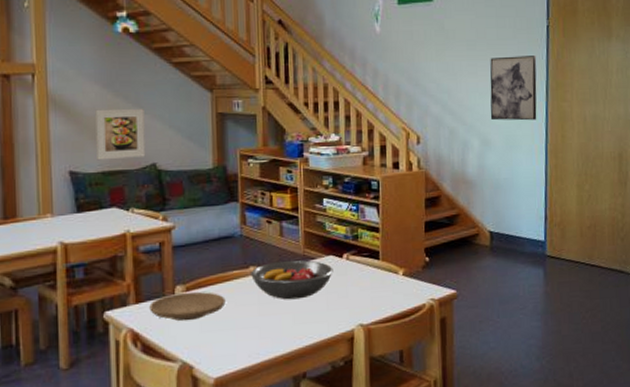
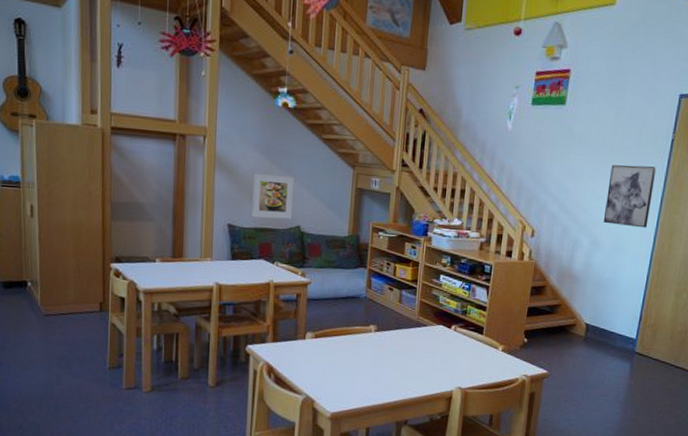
plate: present [149,291,226,322] -> none [283,338,347,363]
fruit bowl: present [251,260,333,300] -> none [370,323,442,359]

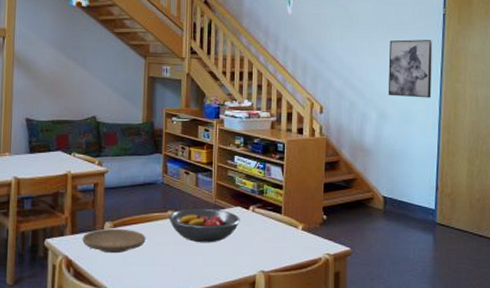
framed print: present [251,173,295,219] -> none [48,68,89,111]
plate: none [283,338,347,363] -> present [82,228,146,254]
fruit bowl: none [370,323,442,359] -> present [169,208,240,243]

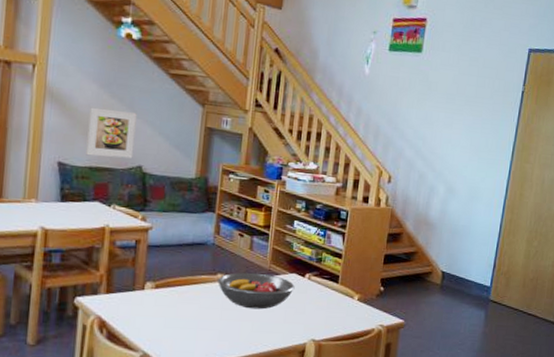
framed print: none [48,68,89,111] -> present [86,107,137,159]
plate: present [82,228,146,254] -> none [118,289,191,316]
wall art: present [388,39,433,98] -> none [458,113,509,177]

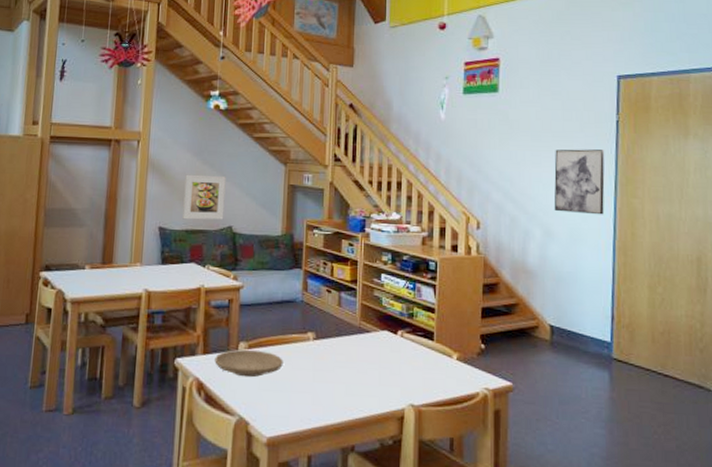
plate: none [118,289,191,316] -> present [215,349,283,378]
fruit bowl: present [218,272,295,310] -> none [308,330,387,371]
wall art: none [458,113,509,177] -> present [554,149,605,215]

